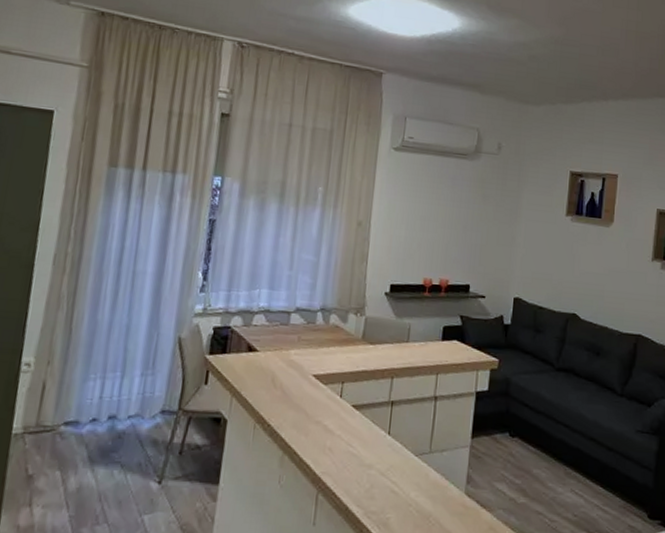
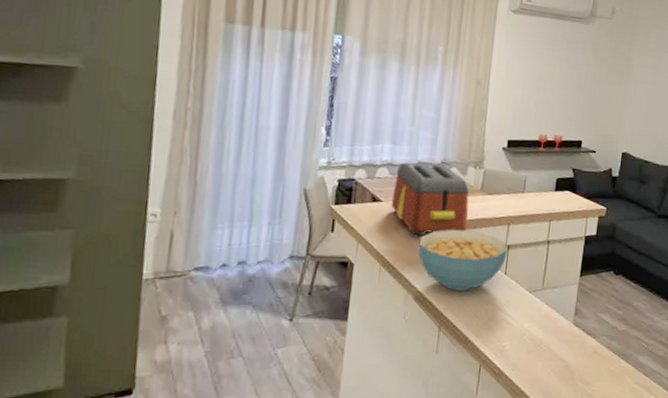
toaster: none [267,308,351,390] -> present [391,162,470,236]
cereal bowl: none [295,382,391,453] -> present [418,229,508,291]

